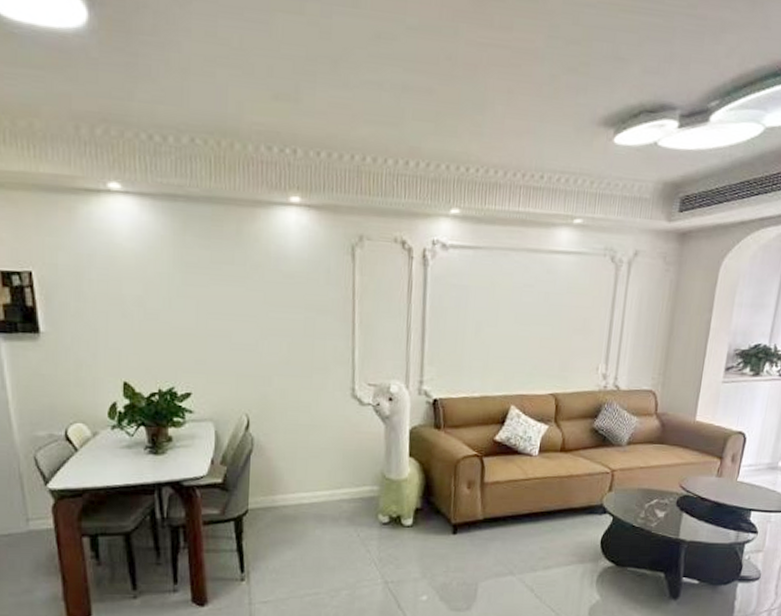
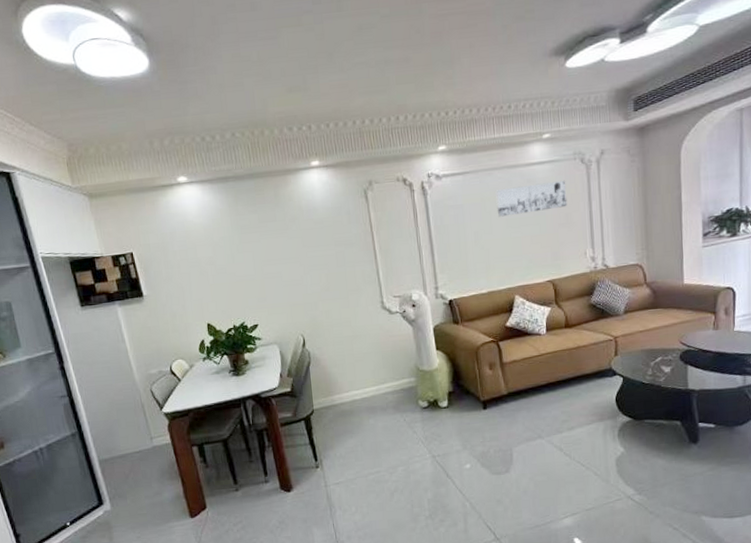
wall art: none [506,275,591,311] -> present [495,180,568,217]

